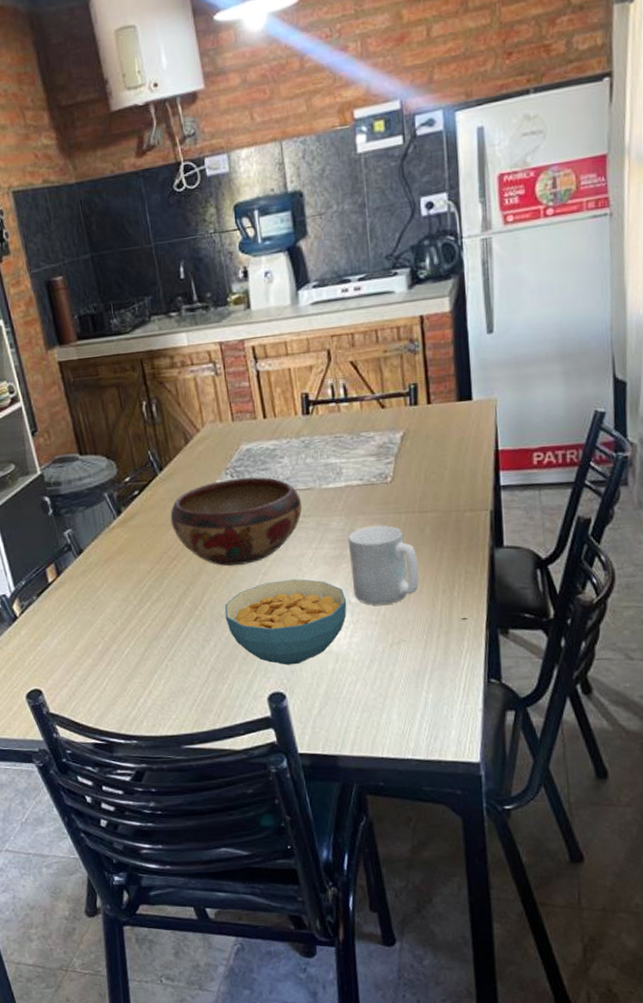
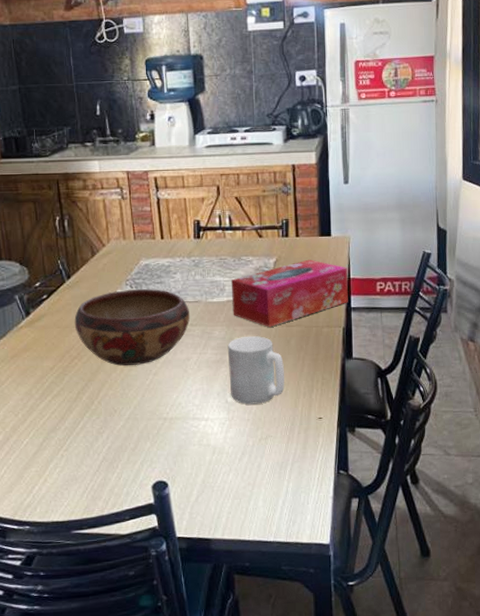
cereal bowl: present [224,579,347,665] -> none [118,379,224,457]
tissue box: none [348,430,496,514] -> present [231,259,348,327]

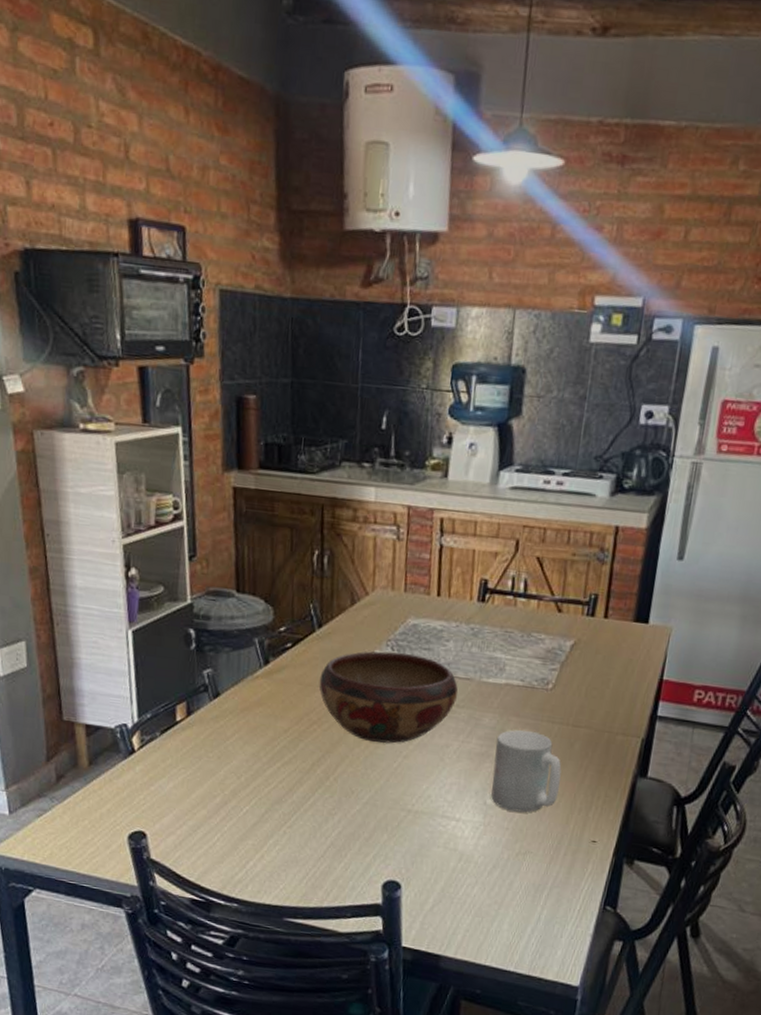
tissue box: present [231,259,348,327] -> none [509,648,661,724]

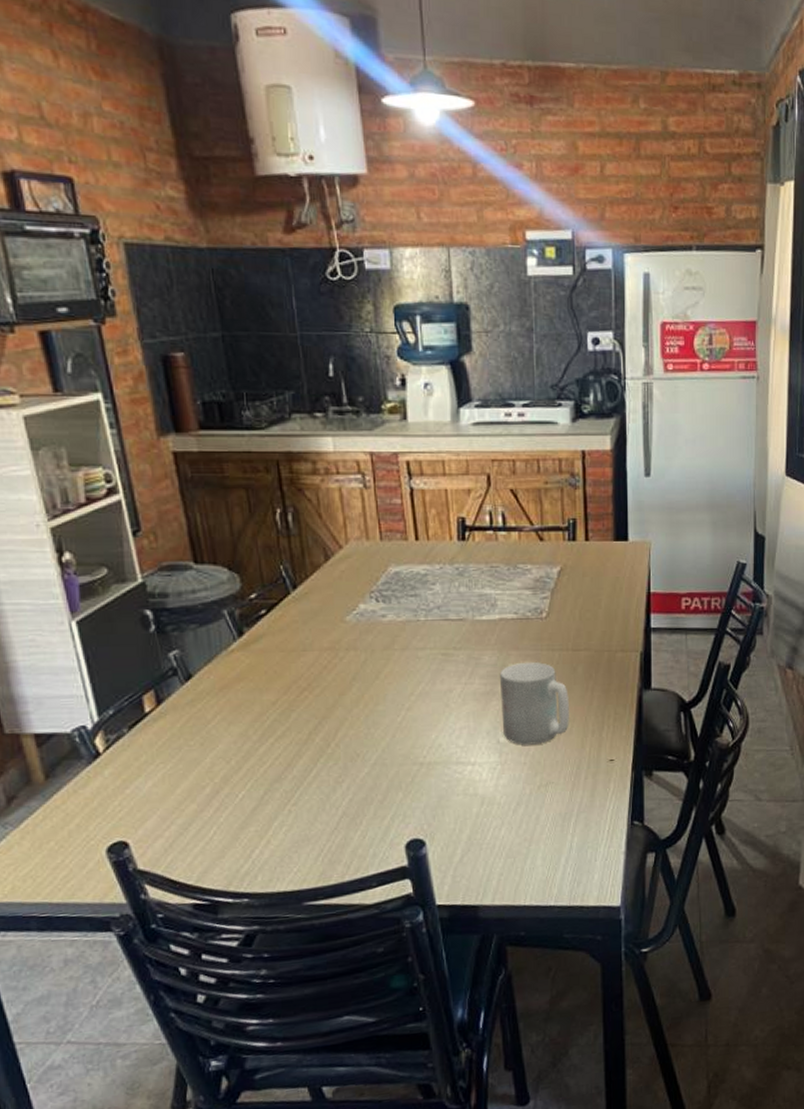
decorative bowl: present [319,651,459,744] -> none [303,602,453,699]

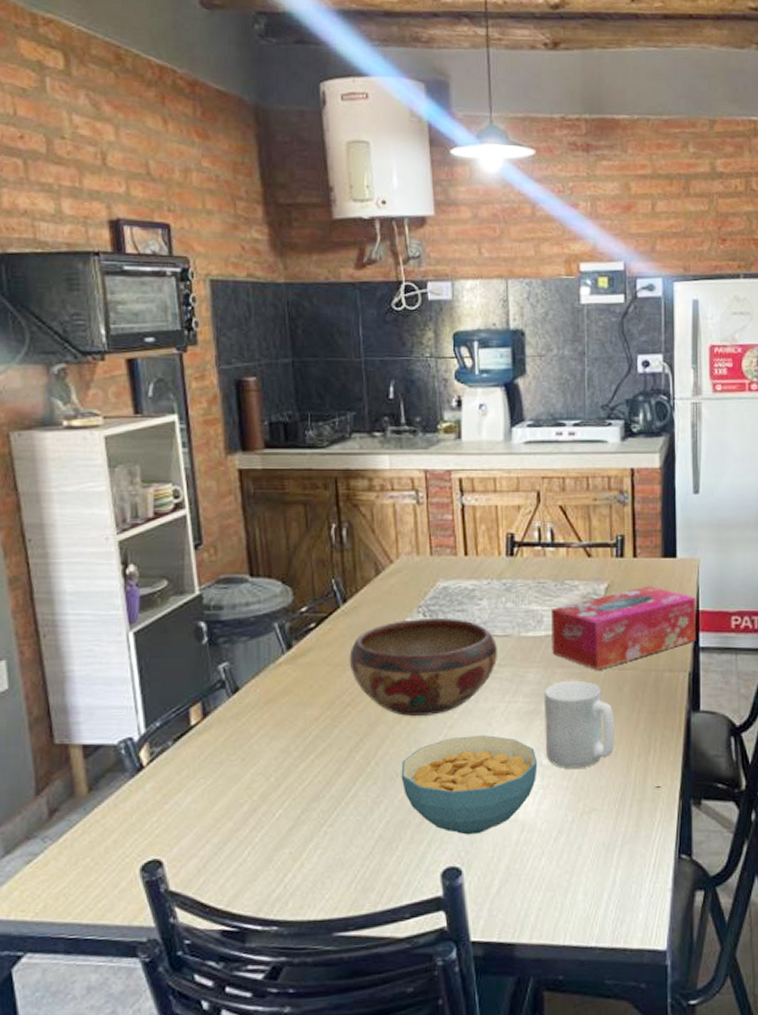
decorative bowl: none [303,602,453,699] -> present [349,617,498,717]
cereal bowl: none [361,716,496,809] -> present [401,735,538,835]
tissue box: none [504,569,647,651] -> present [550,586,696,670]

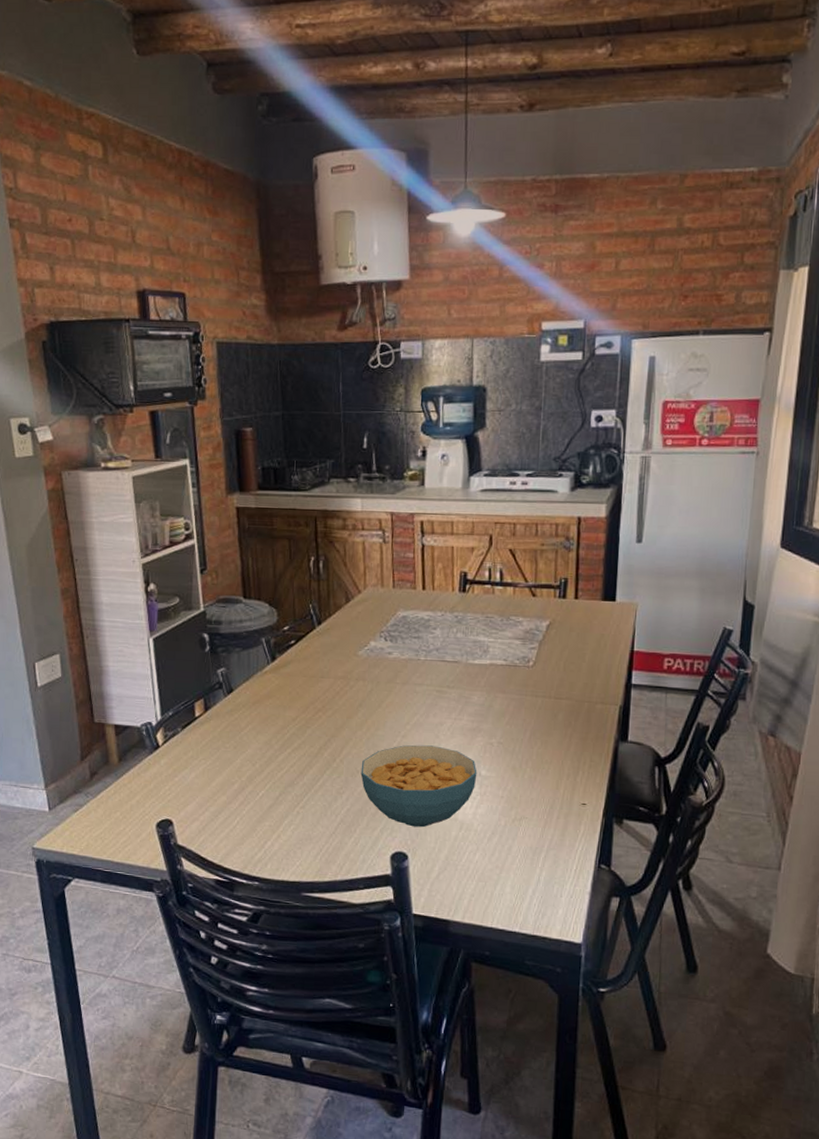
decorative bowl: present [349,617,498,717] -> none [321,642,448,726]
mug: present [543,681,614,768] -> none [485,705,548,781]
tissue box: present [550,586,696,670] -> none [495,625,631,697]

